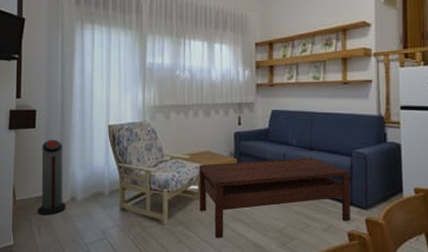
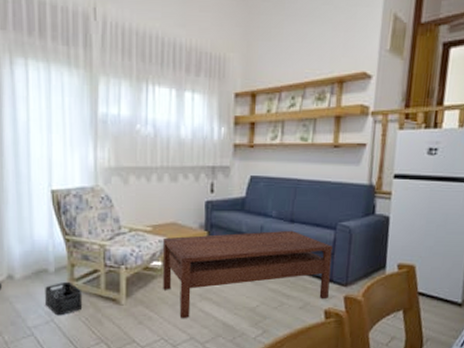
storage bin: none [101,203,131,234] -> present [45,281,83,316]

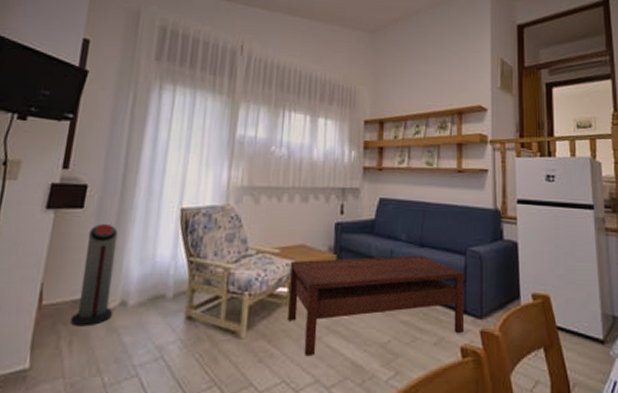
storage bin: present [45,281,83,316] -> none [157,309,200,352]

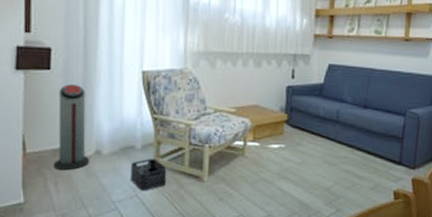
storage bin: none [157,309,200,352] -> present [131,158,167,191]
coffee table: present [288,255,464,357] -> none [244,115,402,197]

